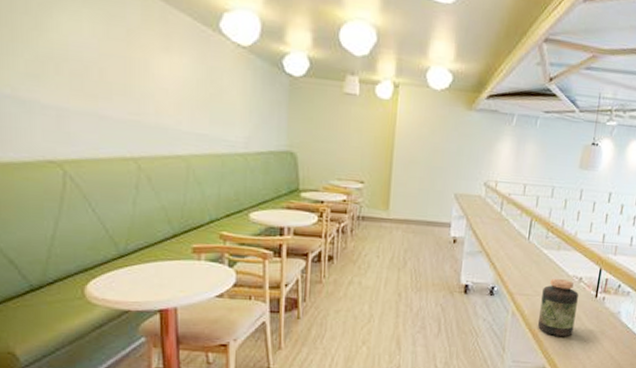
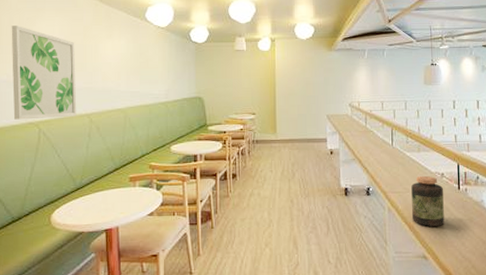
wall art: none [13,12,118,159] -> present [11,26,77,120]

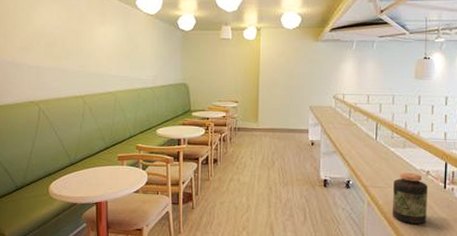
wall art: present [11,26,77,120] -> none [15,11,72,99]

